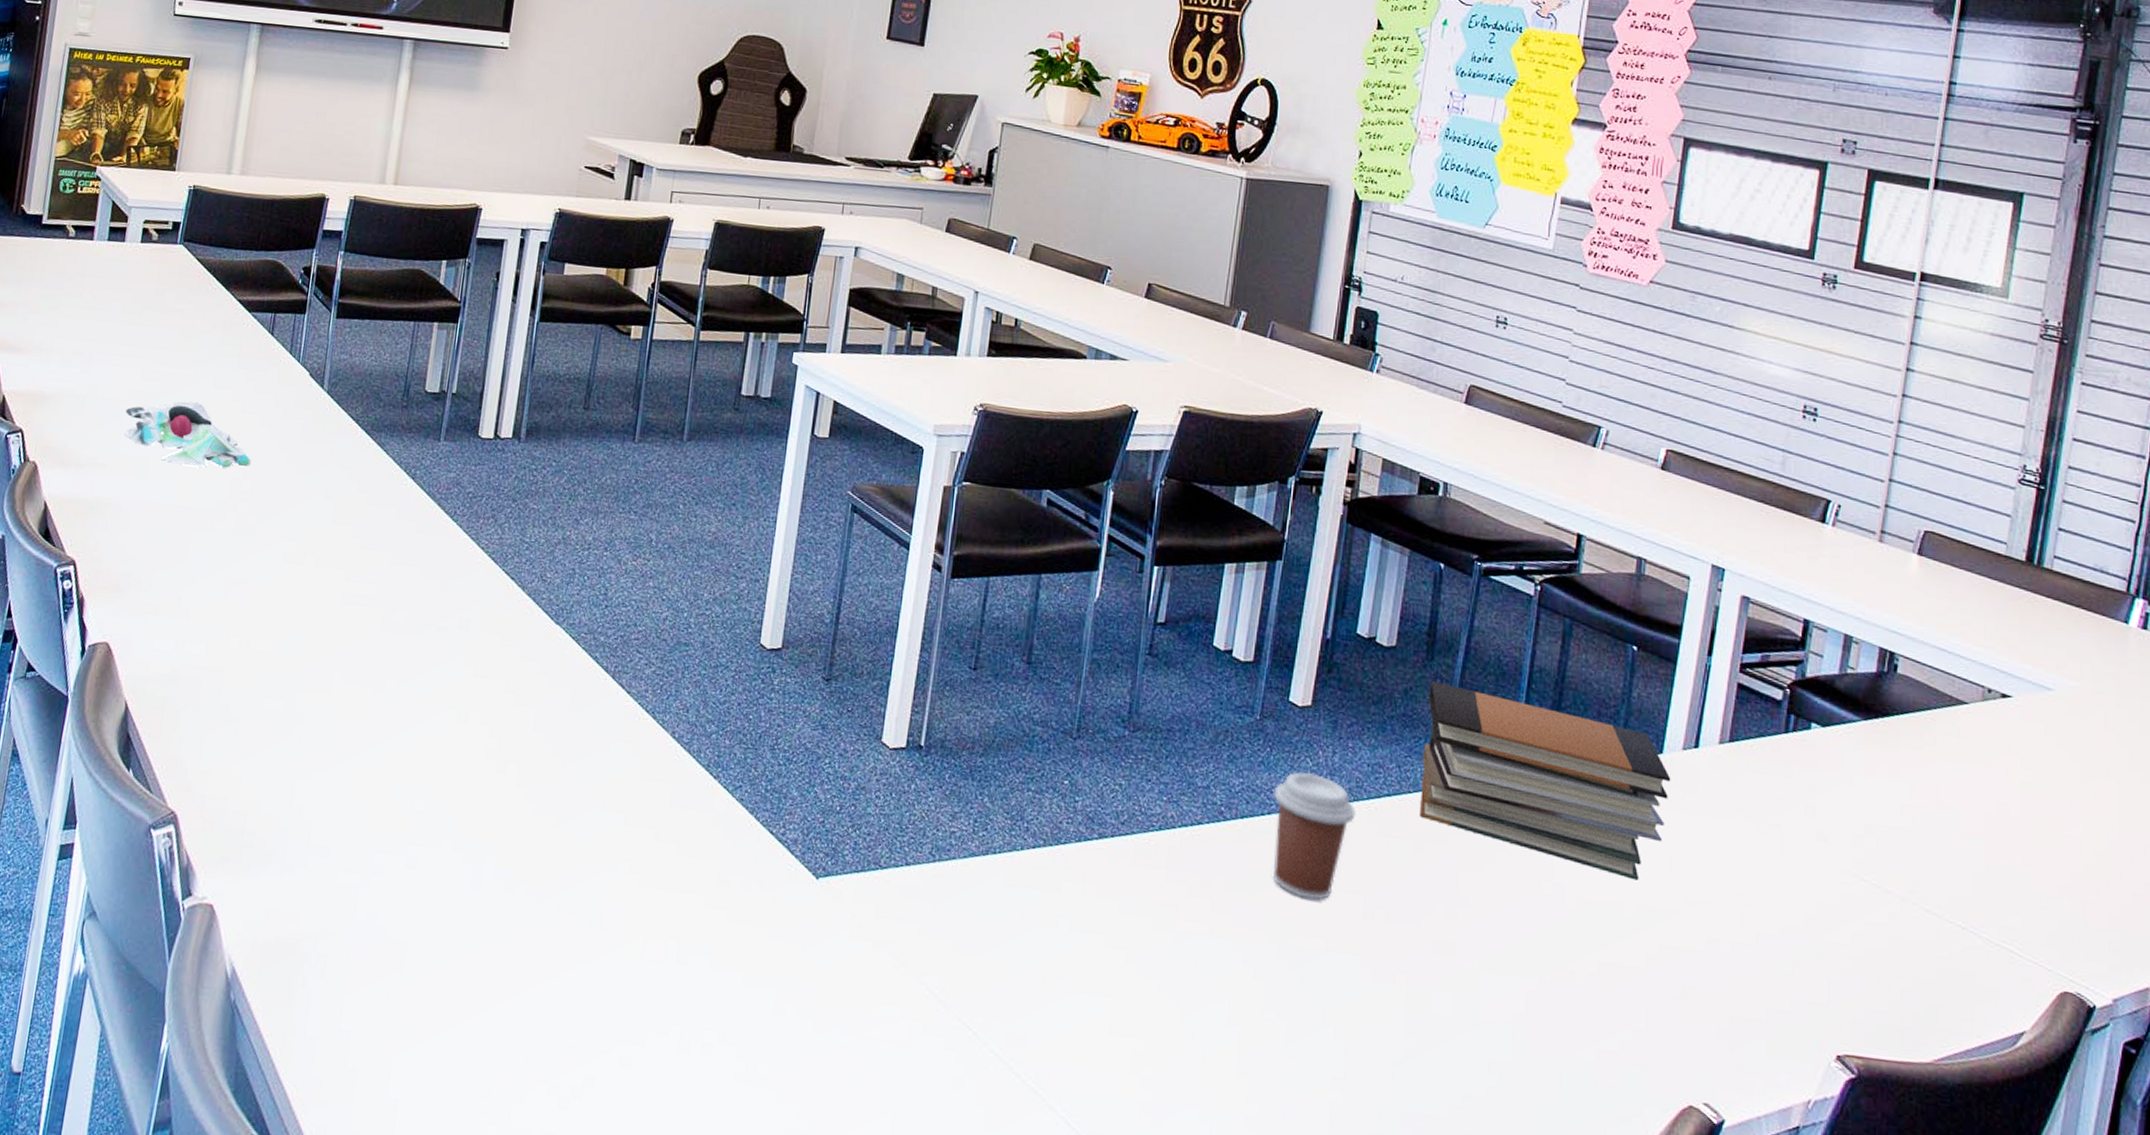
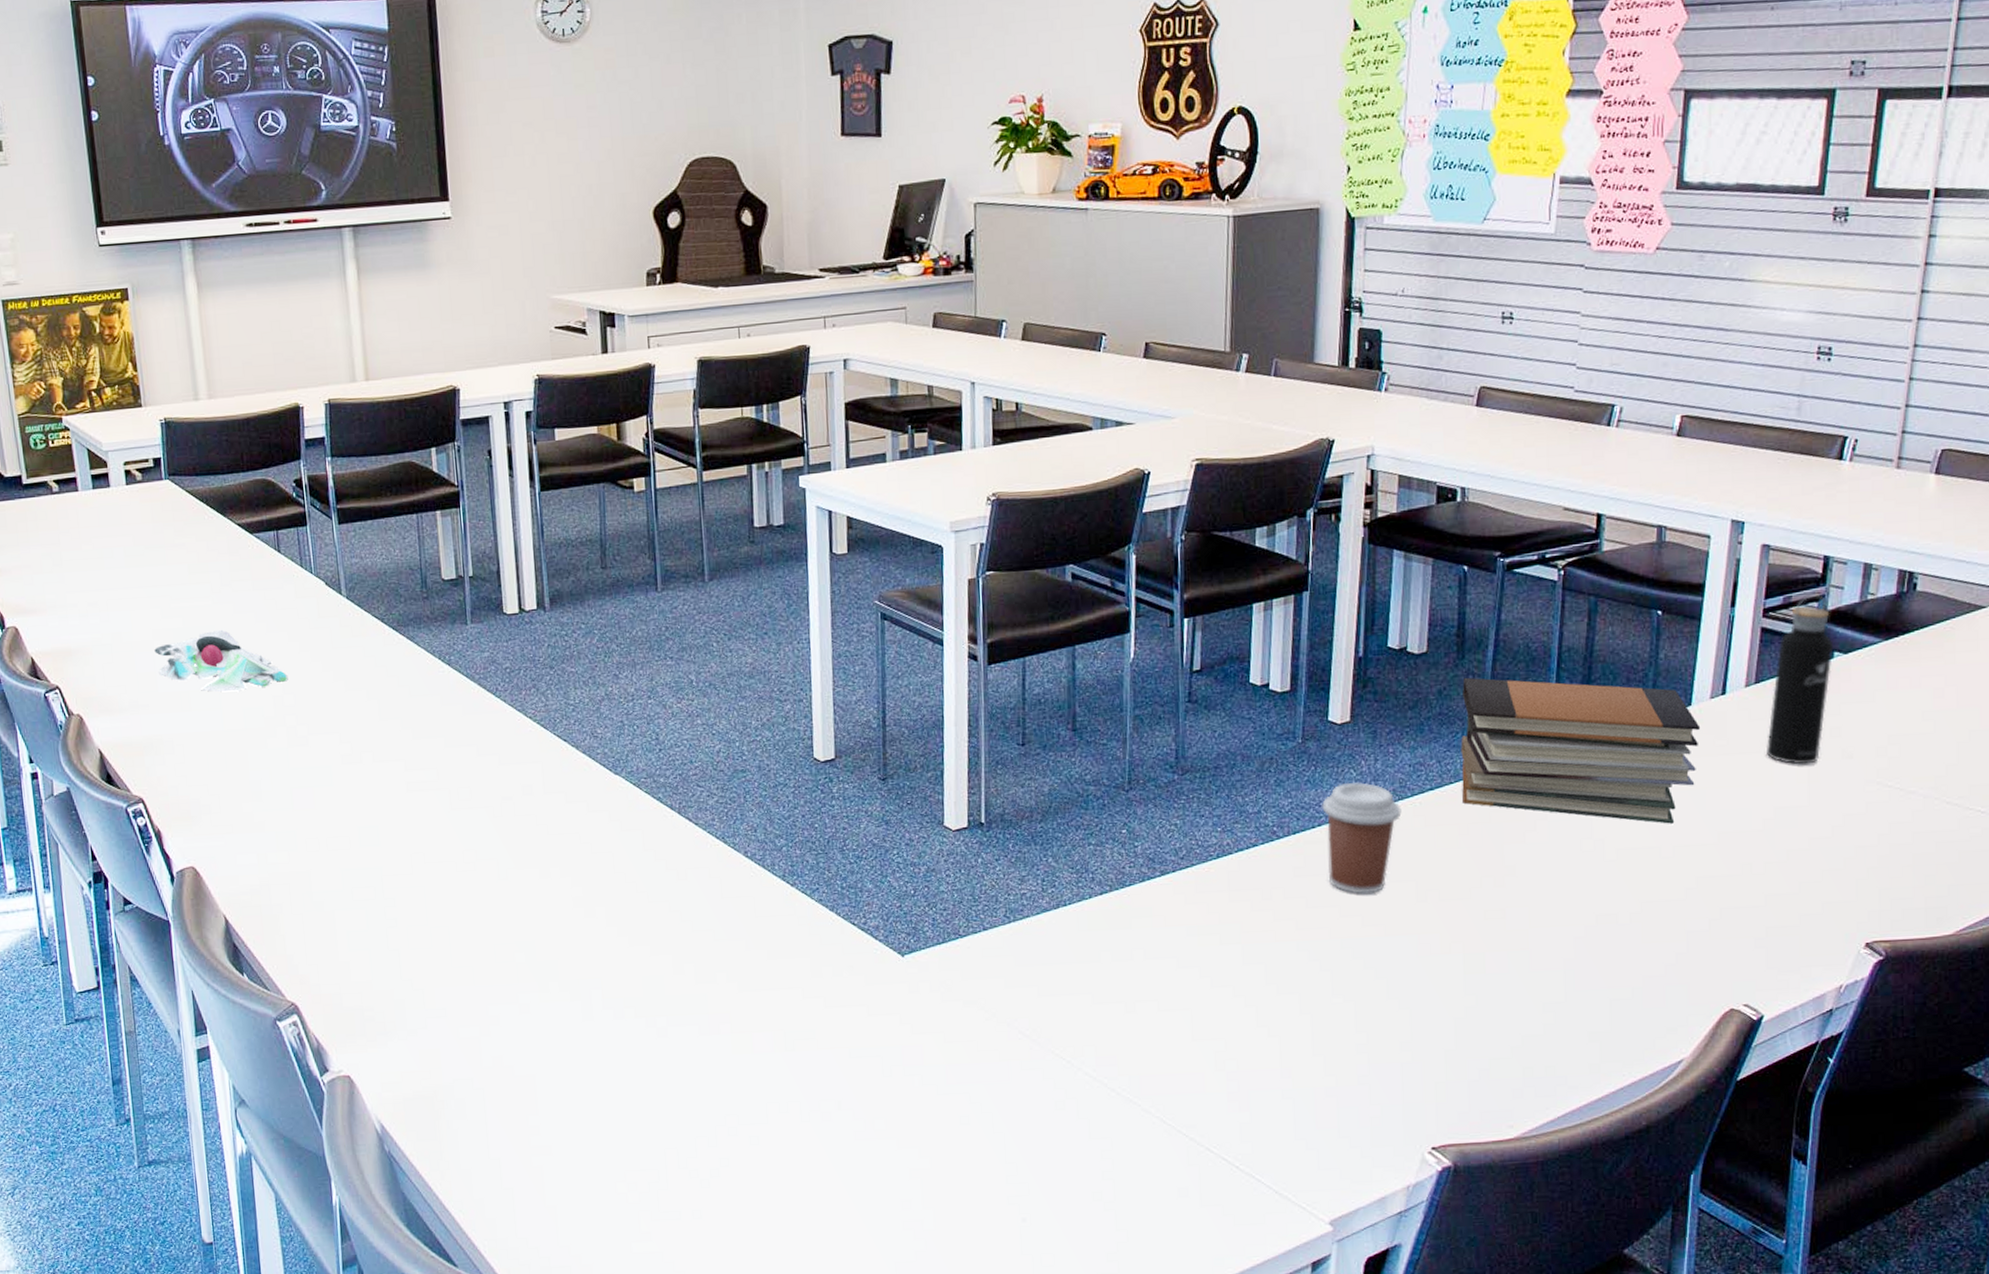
water bottle: none [1739,657,1811,841] -> present [1767,594,1834,765]

